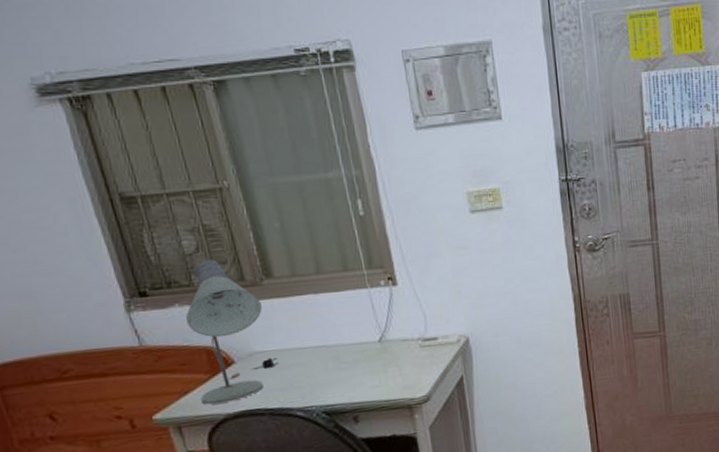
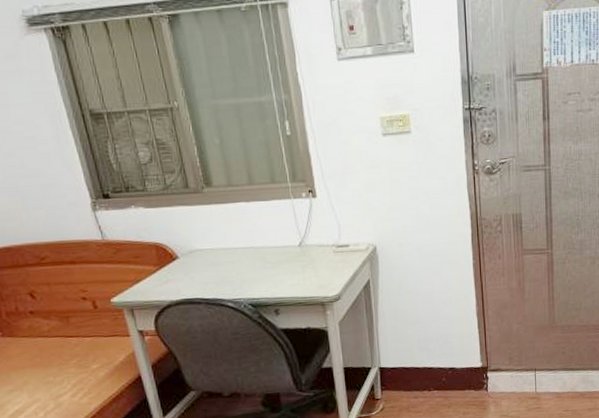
desk lamp: present [186,259,278,405] -> none [140,169,214,292]

